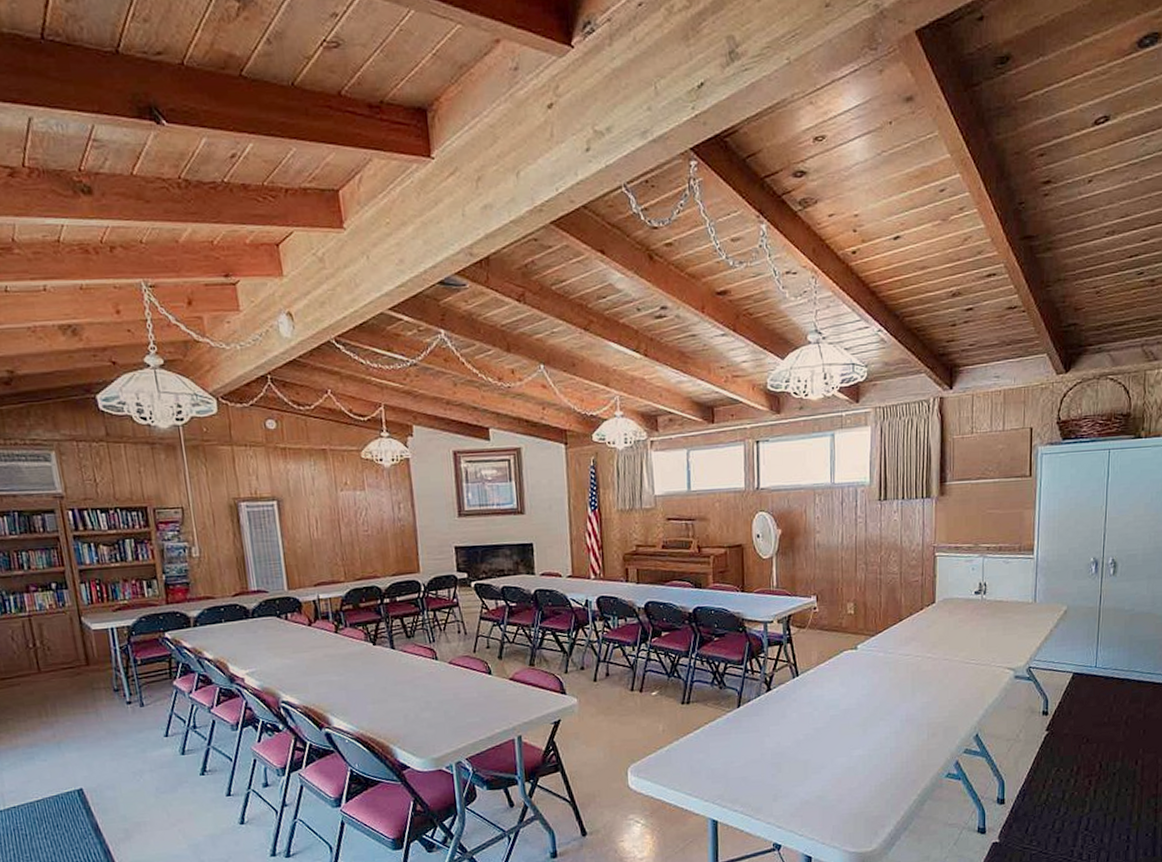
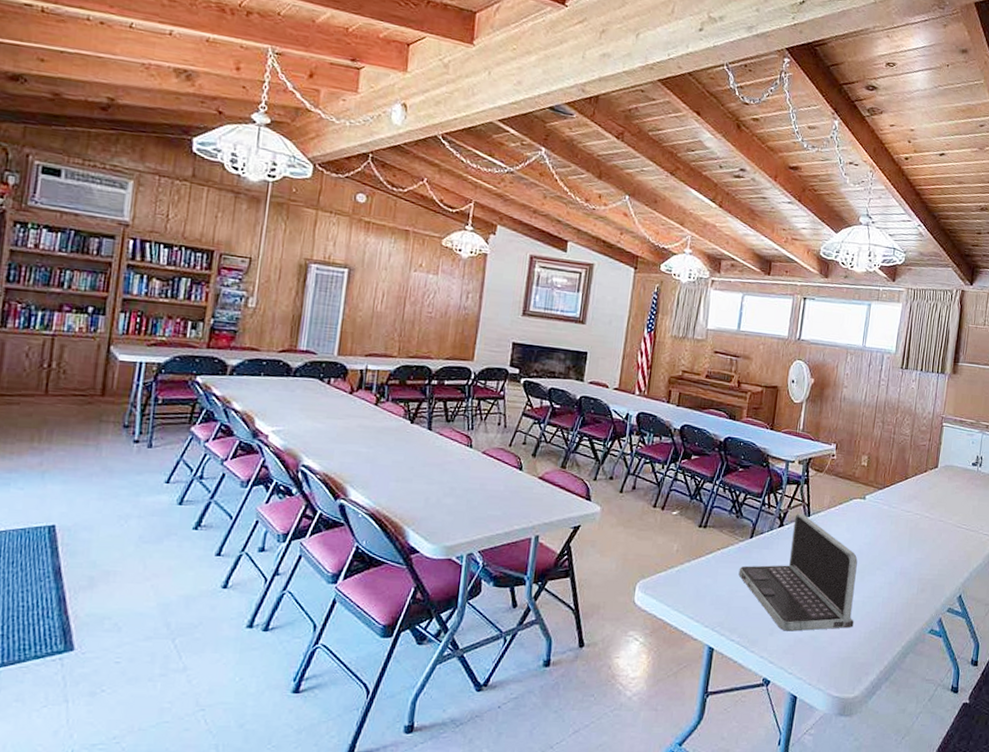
laptop: none [731,675,862,795] -> present [738,514,858,632]

